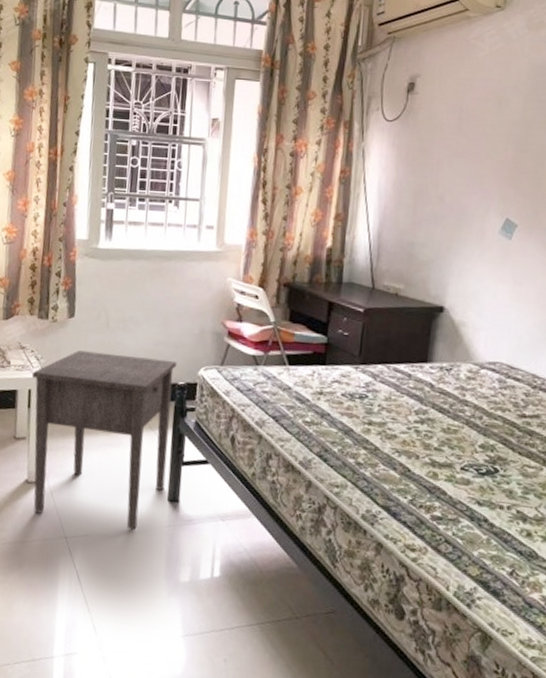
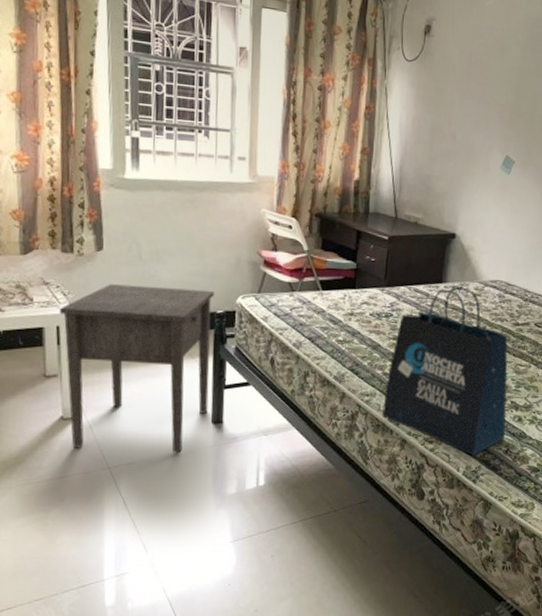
tote bag: none [354,367,512,574] -> present [382,287,508,456]

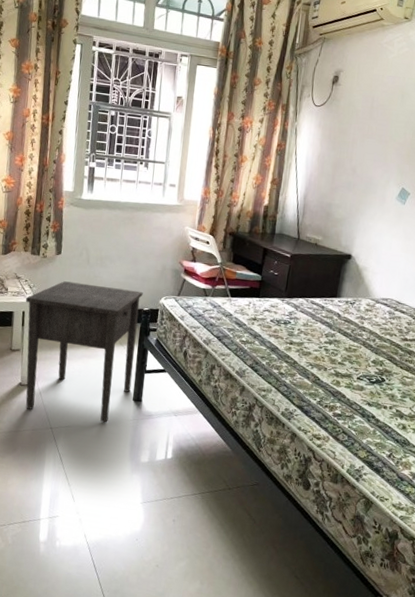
tote bag: present [382,287,508,456] -> none [276,301,396,456]

